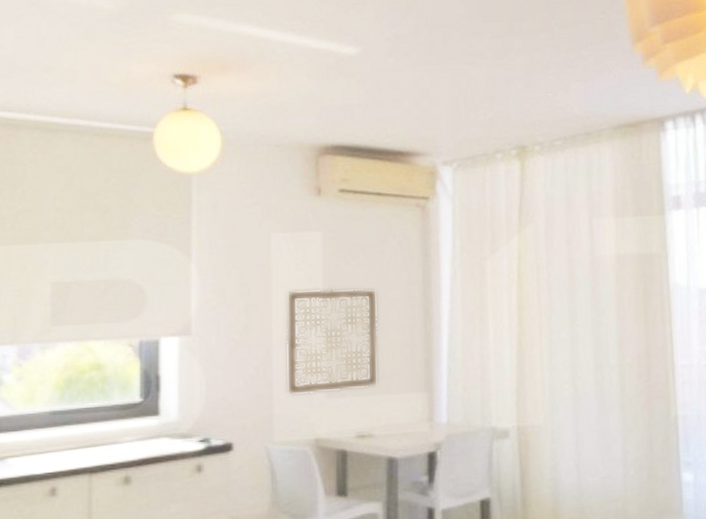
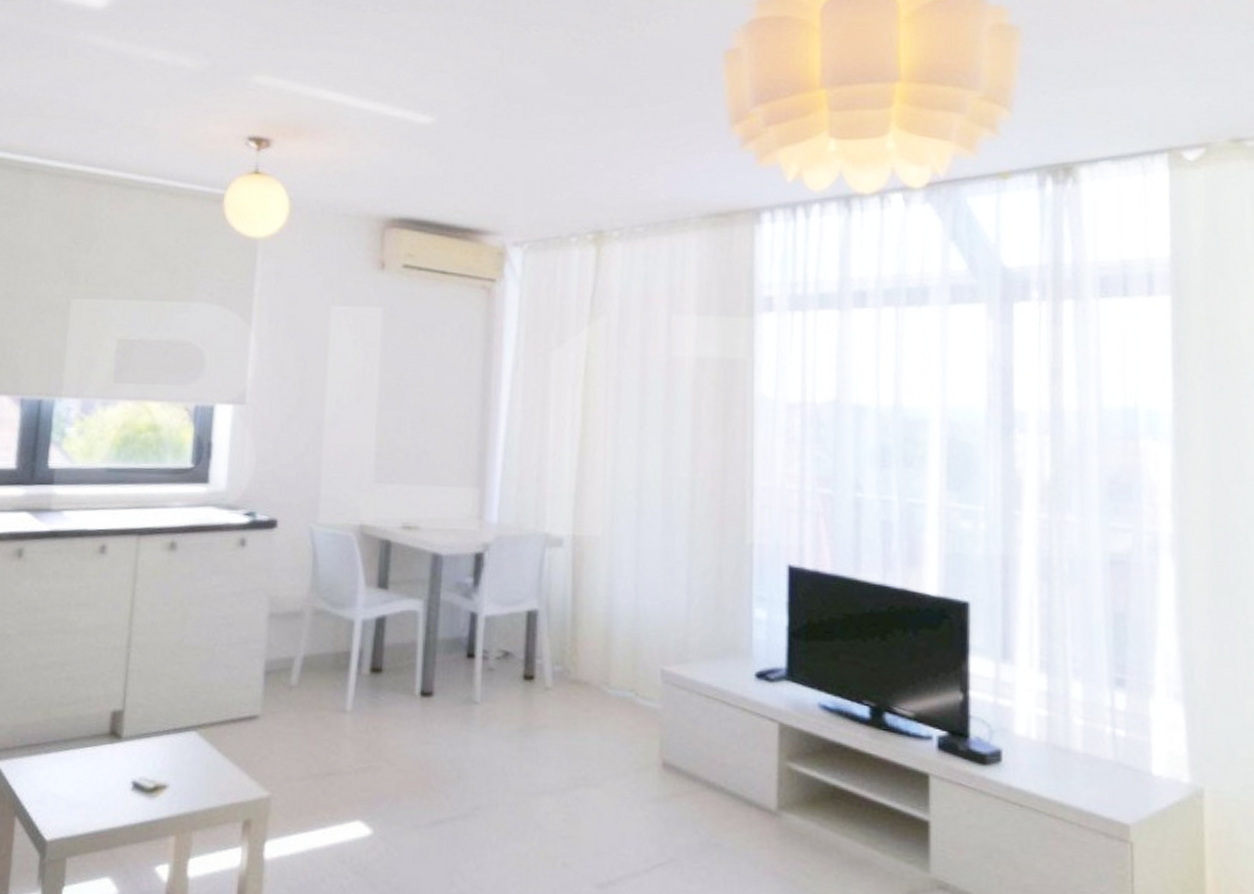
wall art: present [286,288,379,396] -> none [335,367,435,478]

